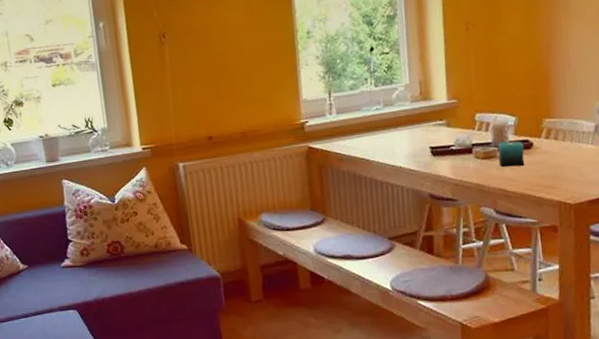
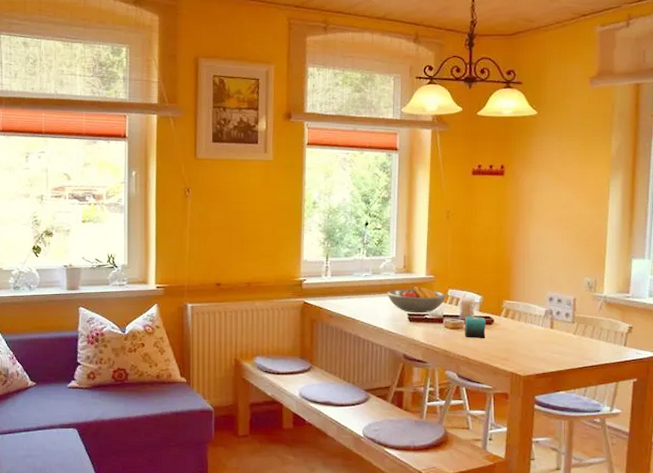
fruit bowl: none [402,114,474,146] -> present [386,286,447,313]

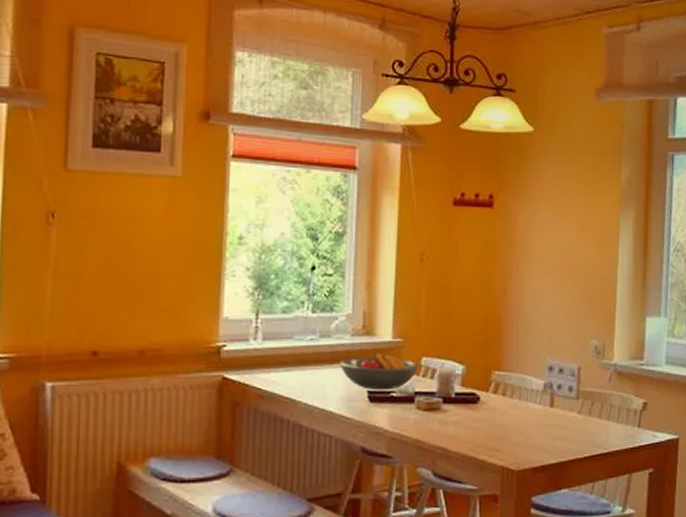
candle: present [464,316,486,338] -> none [442,392,470,422]

